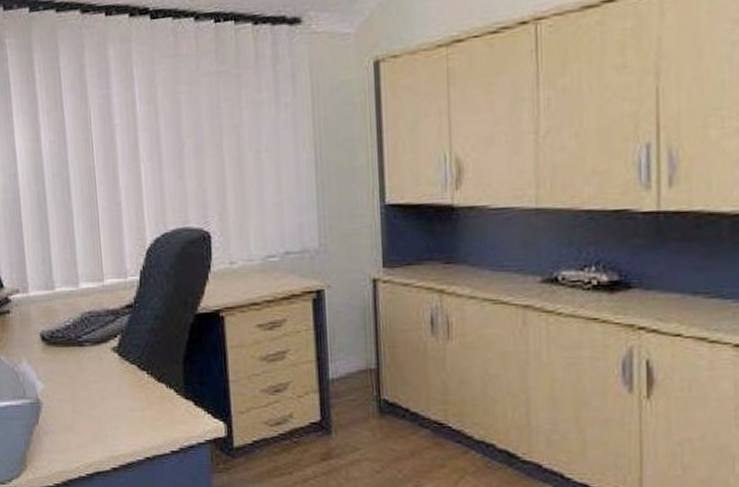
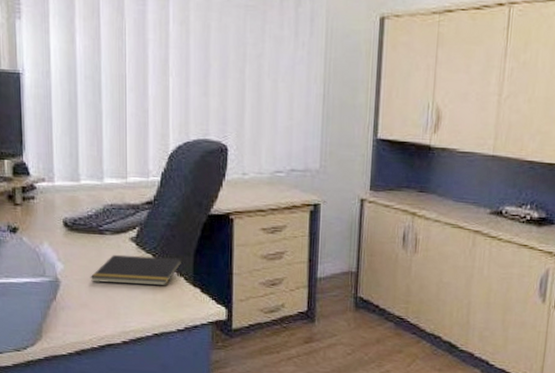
notepad: none [72,367,171,402] -> present [90,254,183,286]

